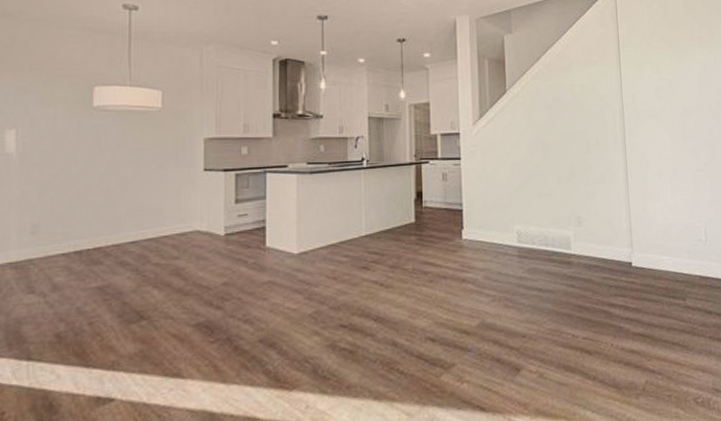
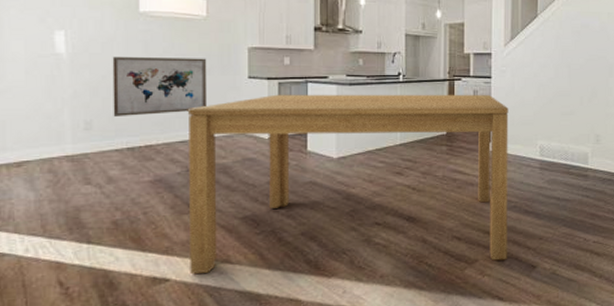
wall art: none [61,151,161,219] -> present [112,57,208,118]
dining table: none [137,177,488,391] -> present [187,94,509,274]

